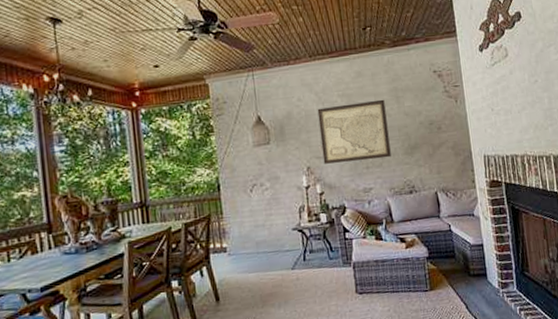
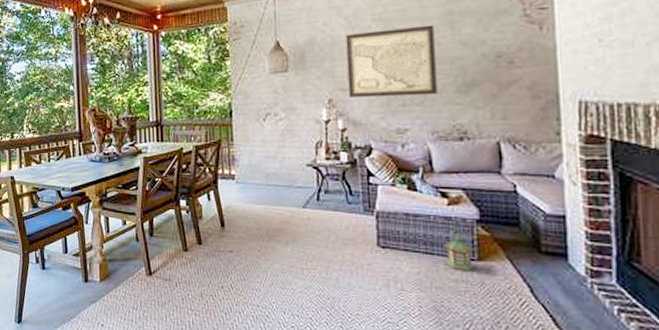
lantern: none [403,267,429,302] -> present [441,229,478,272]

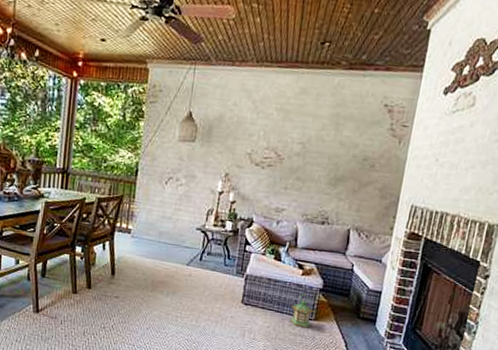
wall art: present [345,24,437,97] -> none [243,117,323,184]

